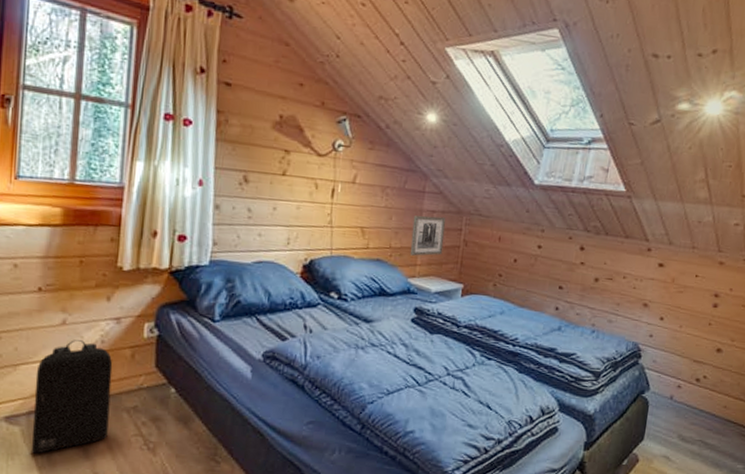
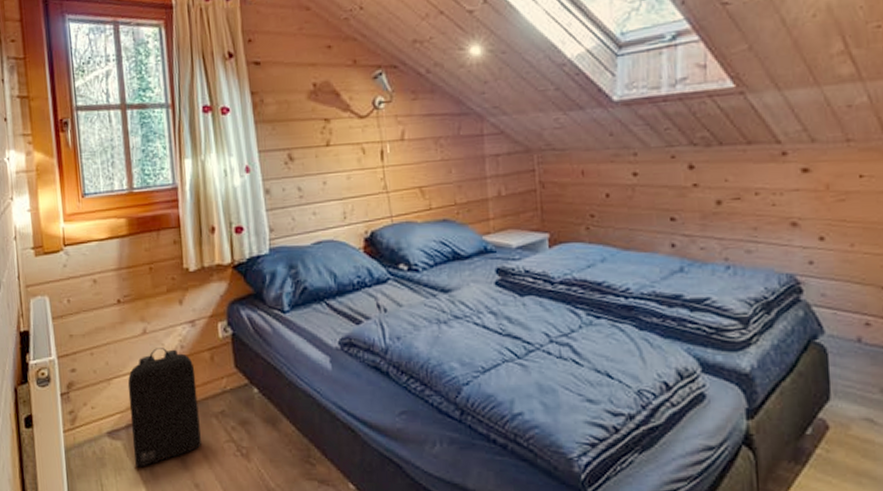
wall art: present [409,215,446,256] -> none [476,160,517,209]

